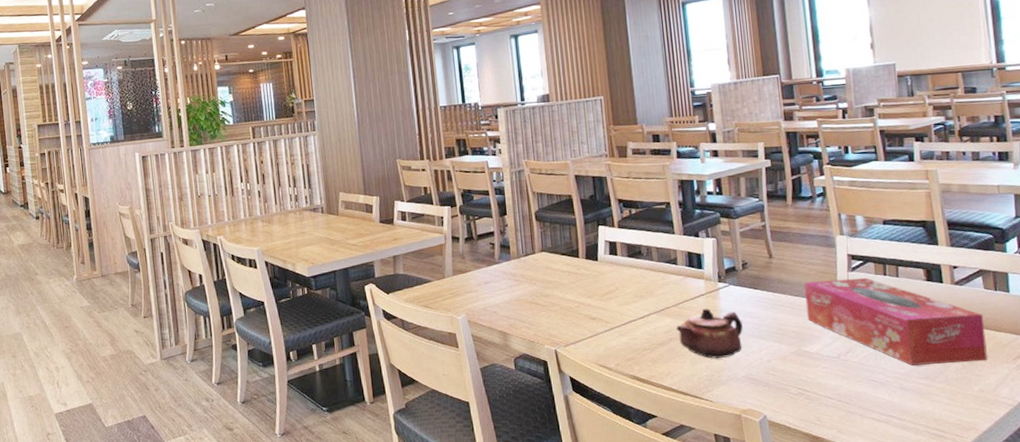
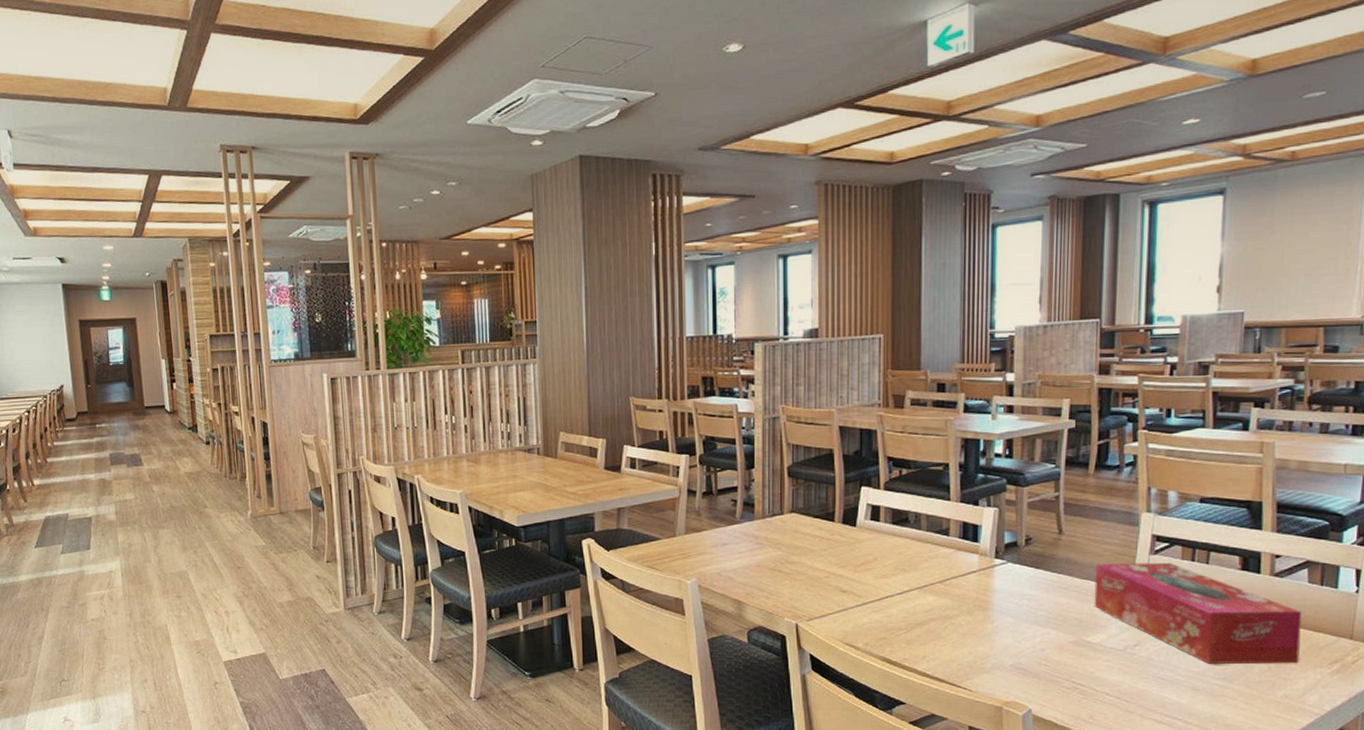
teapot: present [676,308,743,358] -> none [939,587,1017,643]

